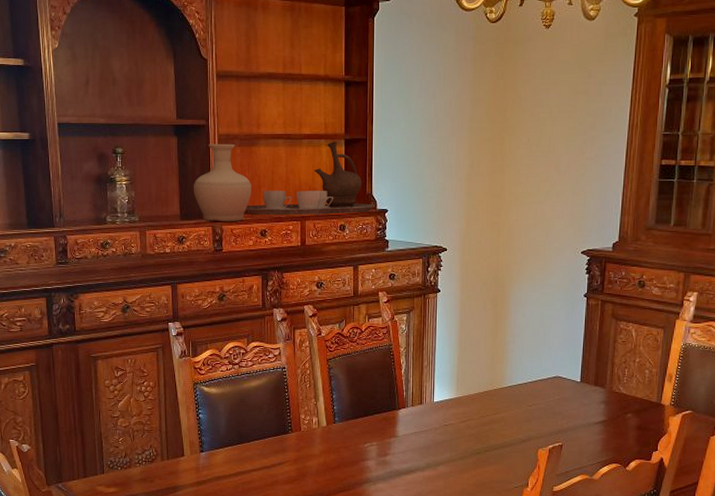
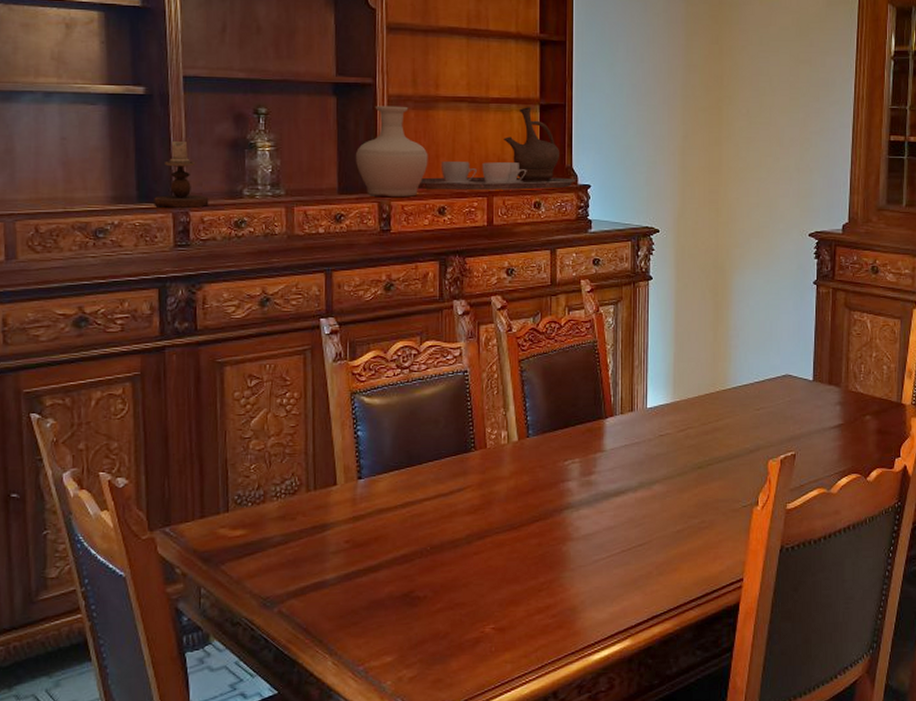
candlestick: none [40,177,81,232] -> present [154,140,209,208]

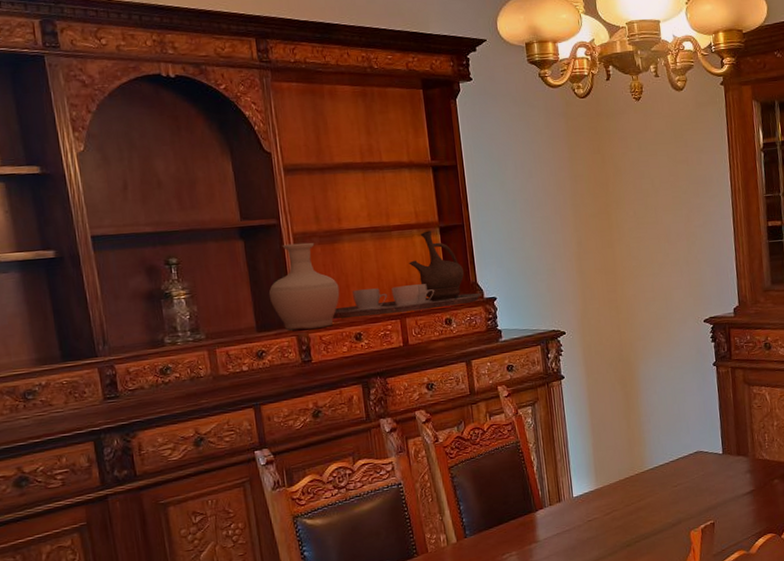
candlestick: present [154,140,209,208] -> none [78,298,133,364]

